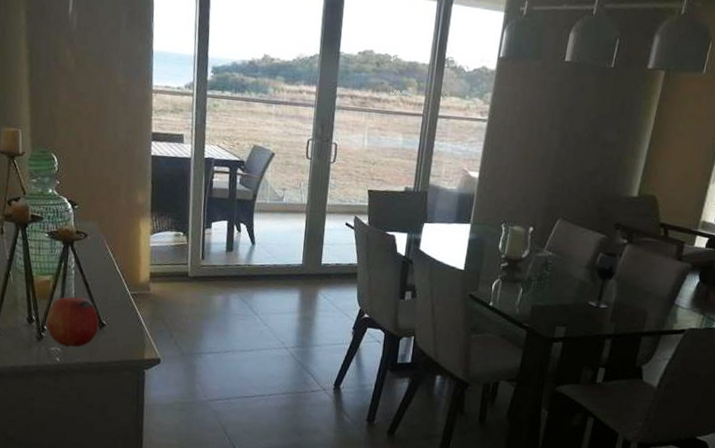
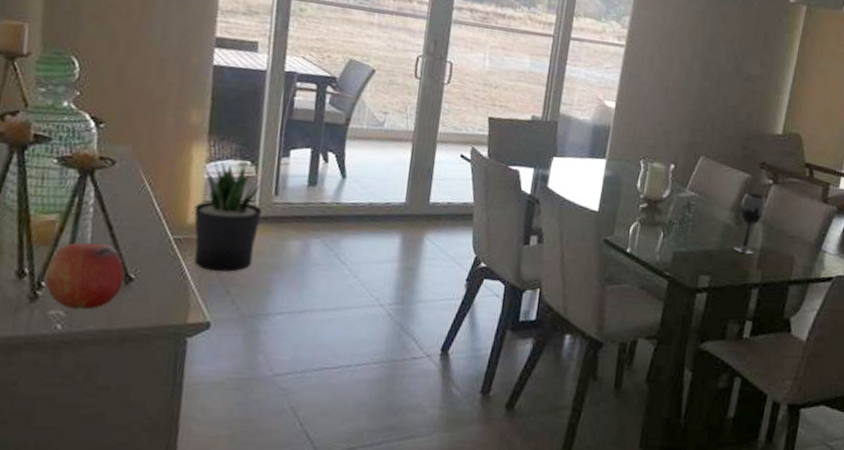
planter: none [144,229,193,320] -> present [194,156,264,272]

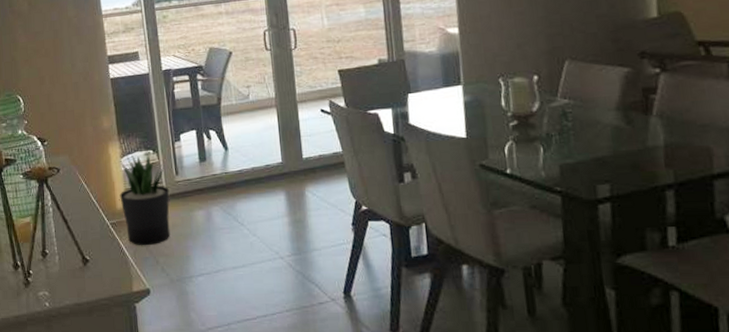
fruit: present [45,242,126,309] -> none [31,234,83,289]
wine glass: present [733,192,766,255] -> none [626,86,660,155]

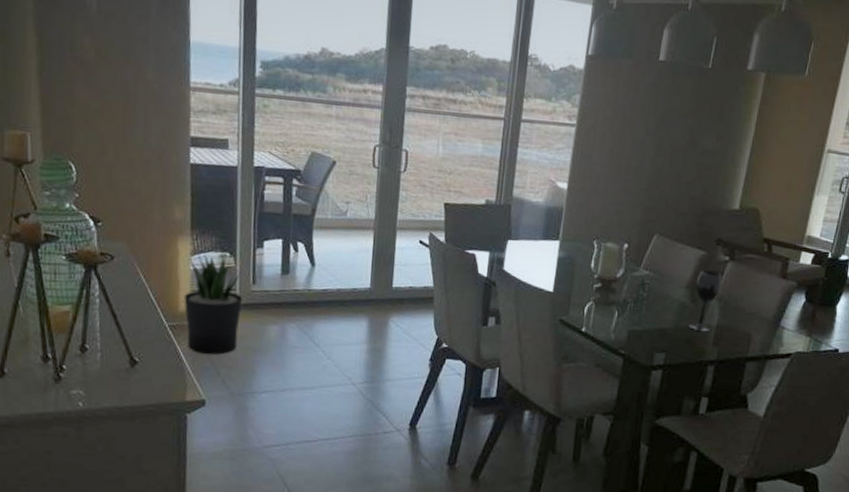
wine glass: none [626,86,660,155] -> present [688,270,722,332]

